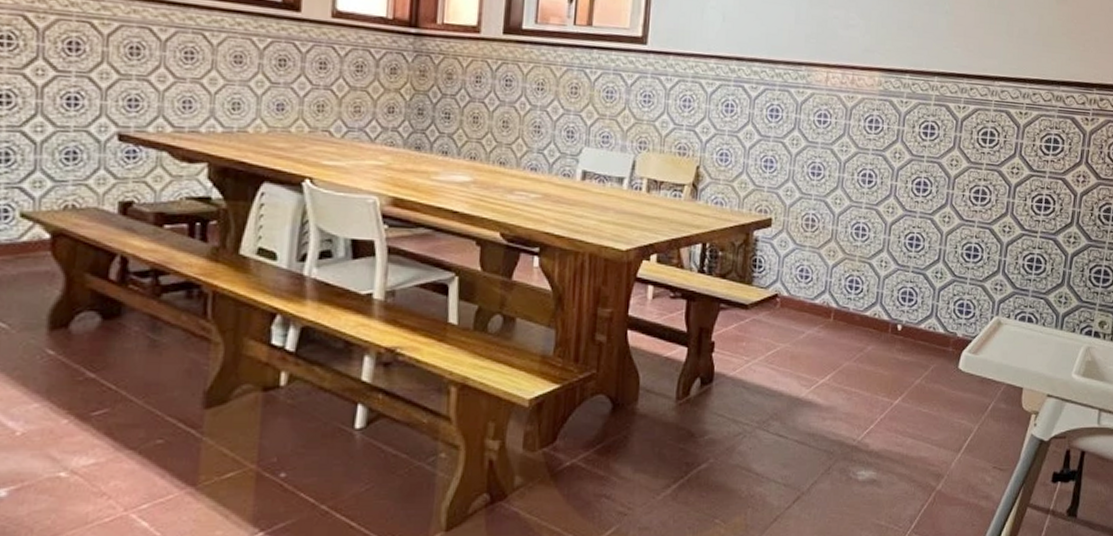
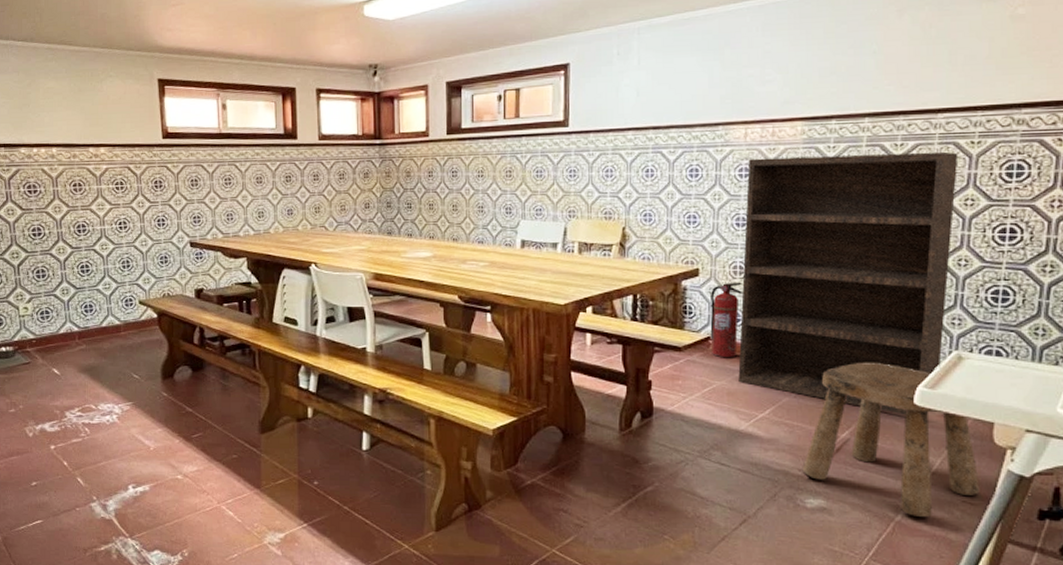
fire extinguisher: none [778,235,813,318] -> present [710,282,742,358]
bookshelf: none [802,105,1009,381] -> present [738,151,959,416]
stool: none [856,326,1008,486] -> present [802,363,980,518]

